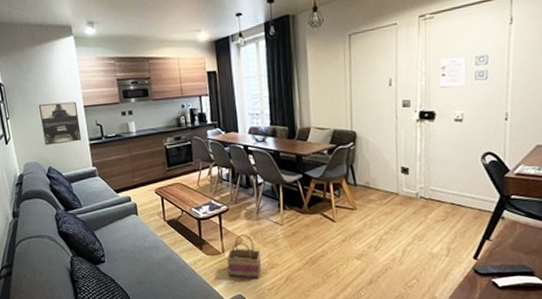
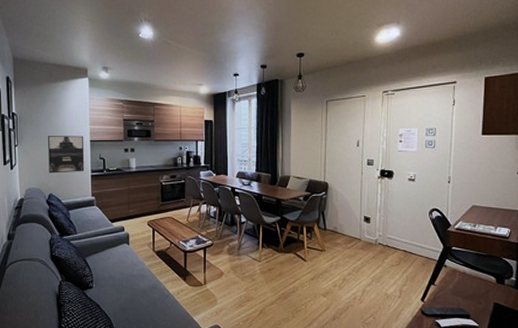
basket: present [226,234,261,278] -> none [207,267,239,310]

